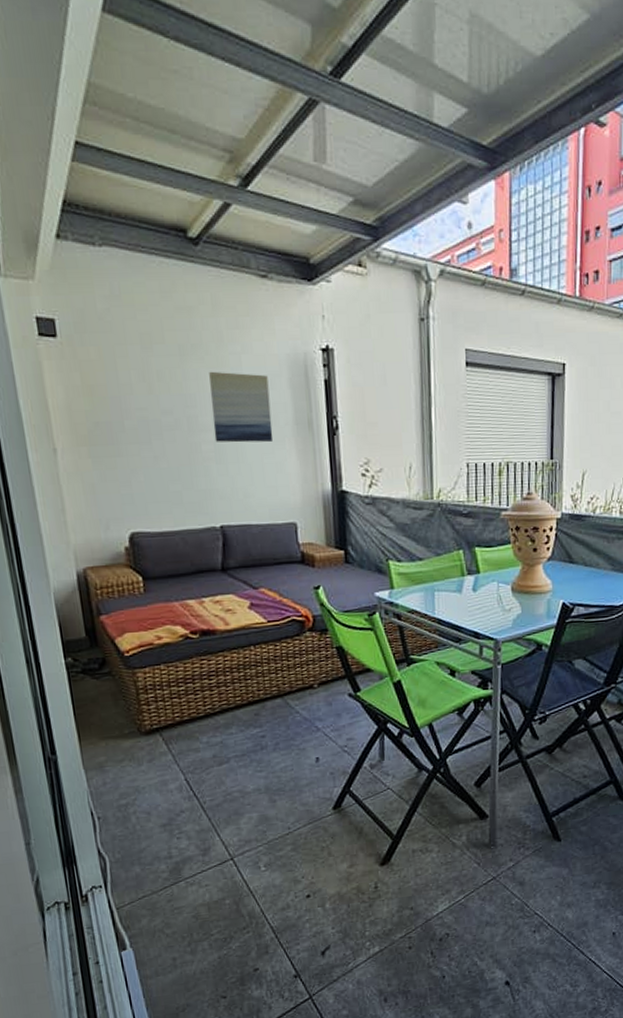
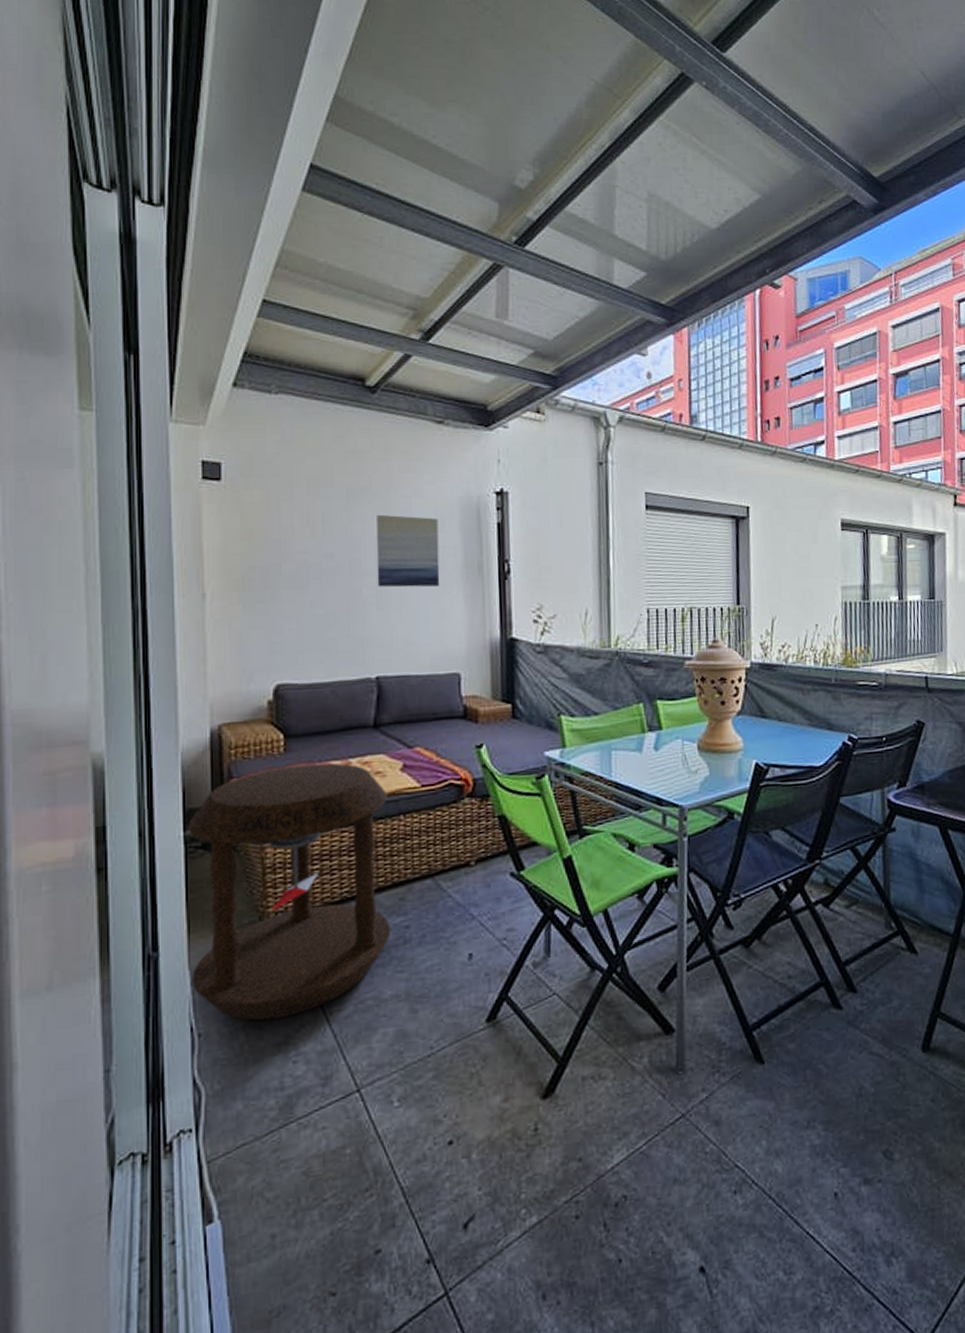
side table: none [67,601,250,808] -> present [187,763,391,1021]

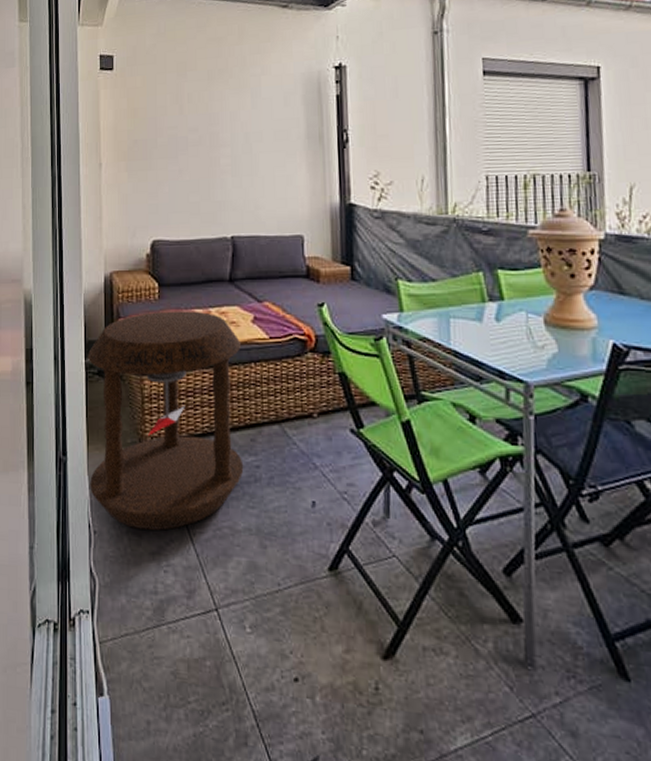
wall art: present [376,514,440,588] -> none [231,92,286,157]

